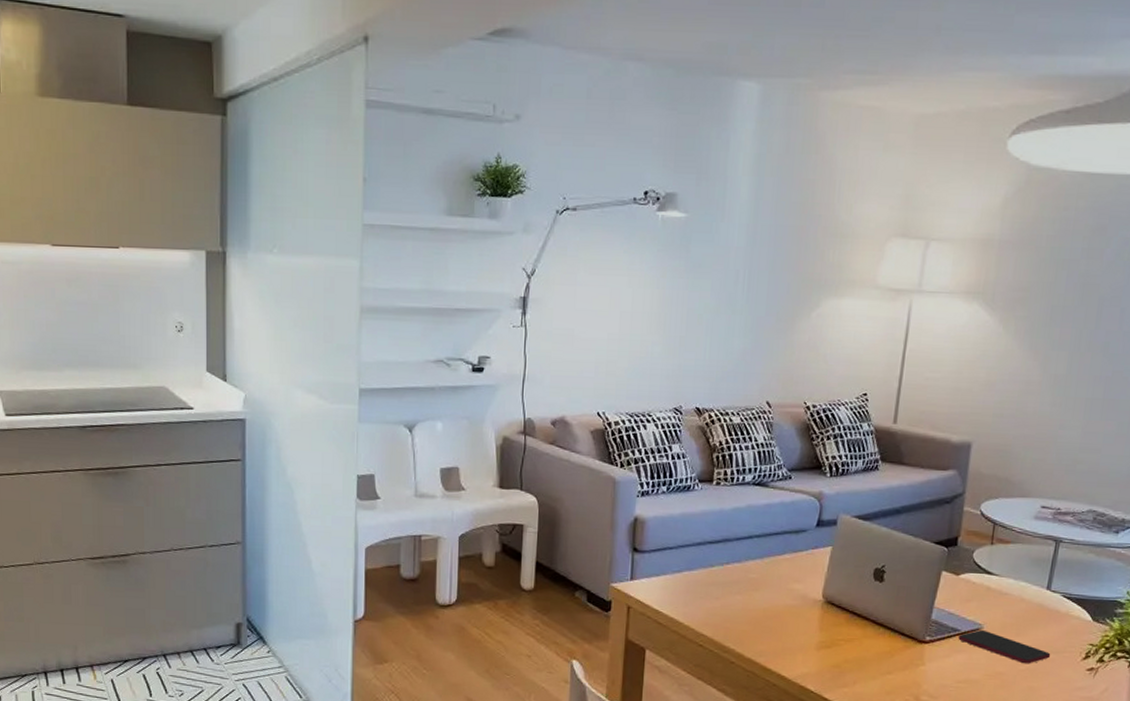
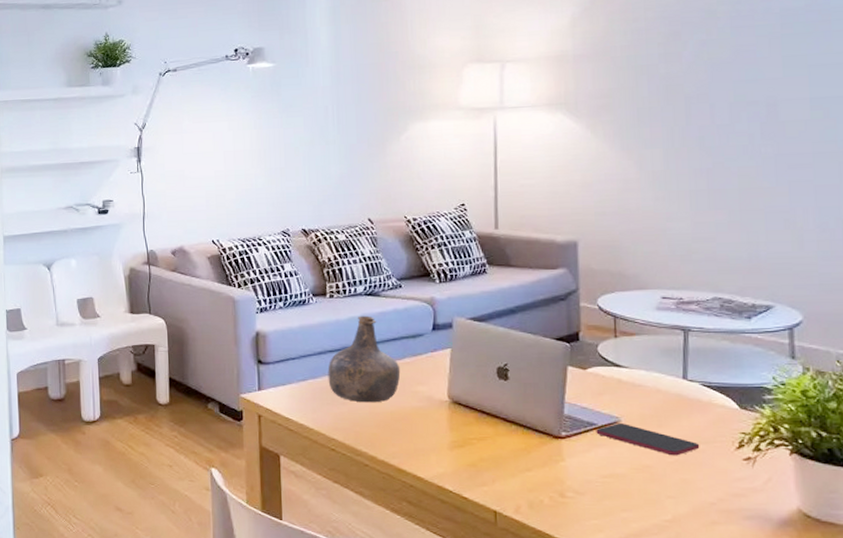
bottle: none [704,506,779,599] -> present [327,315,401,403]

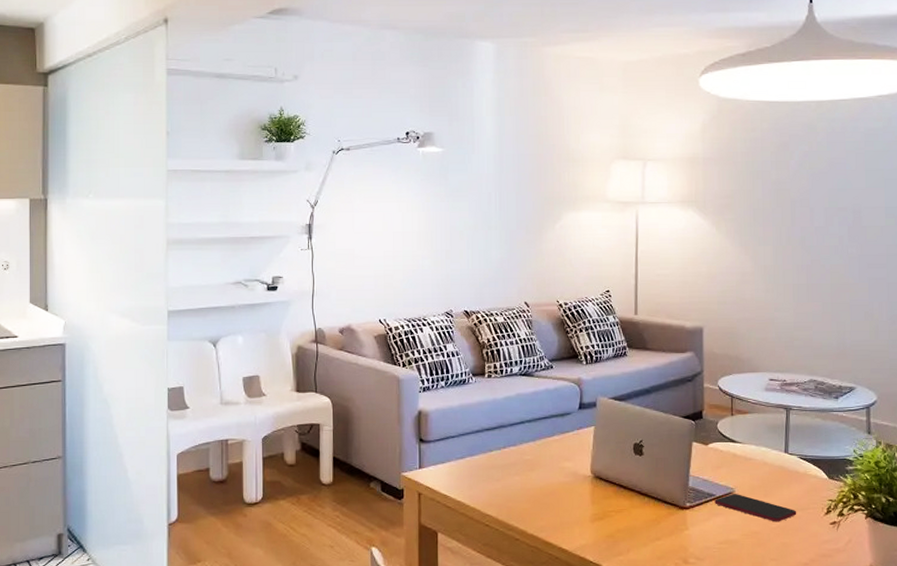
bottle: present [327,315,401,403] -> none [484,395,550,479]

